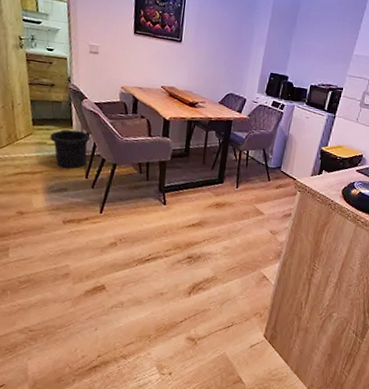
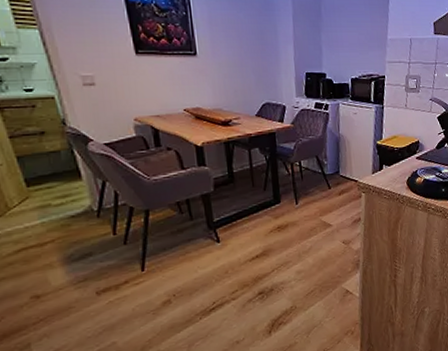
trash can: present [50,129,91,169] -> none [54,180,111,230]

